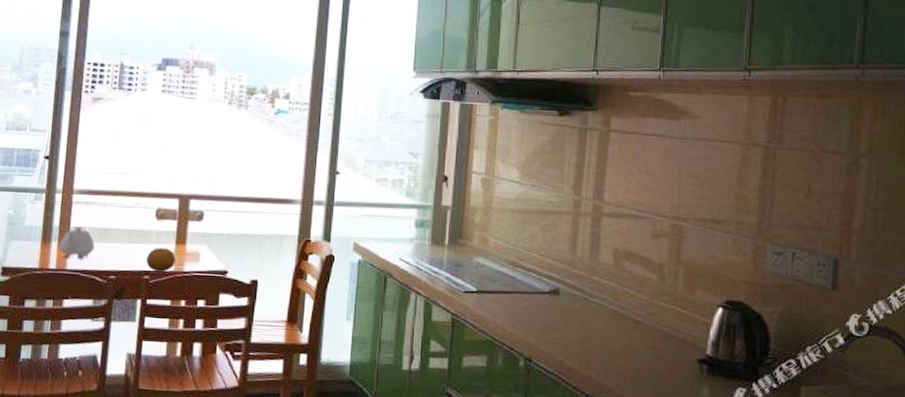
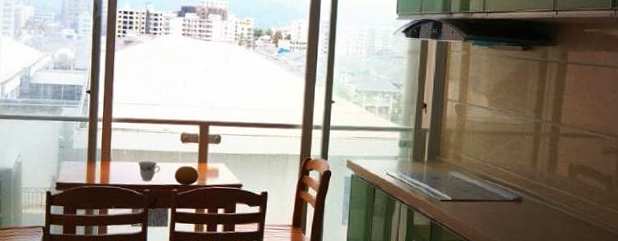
teapot: present [59,226,95,259] -> none [102,149,131,176]
teacup: none [102,241,130,266] -> present [138,161,160,181]

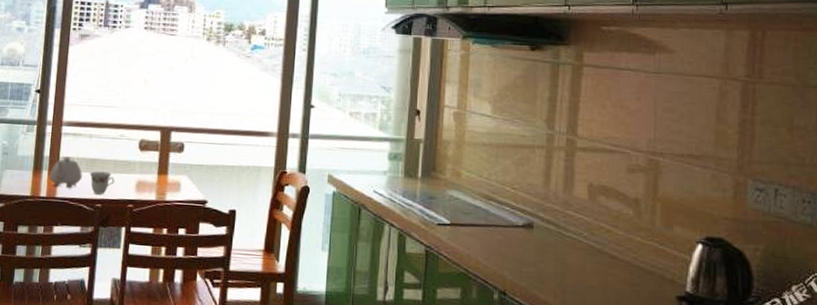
teapot: none [102,149,131,176] -> present [49,156,82,188]
fruit: present [174,166,199,186] -> none [130,178,158,202]

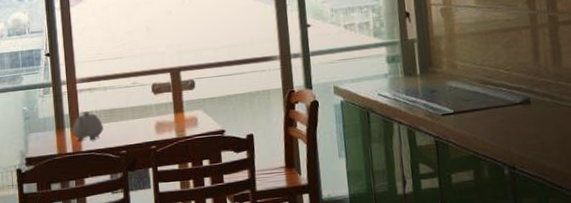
teacup: present [89,171,115,195] -> none [110,119,135,142]

